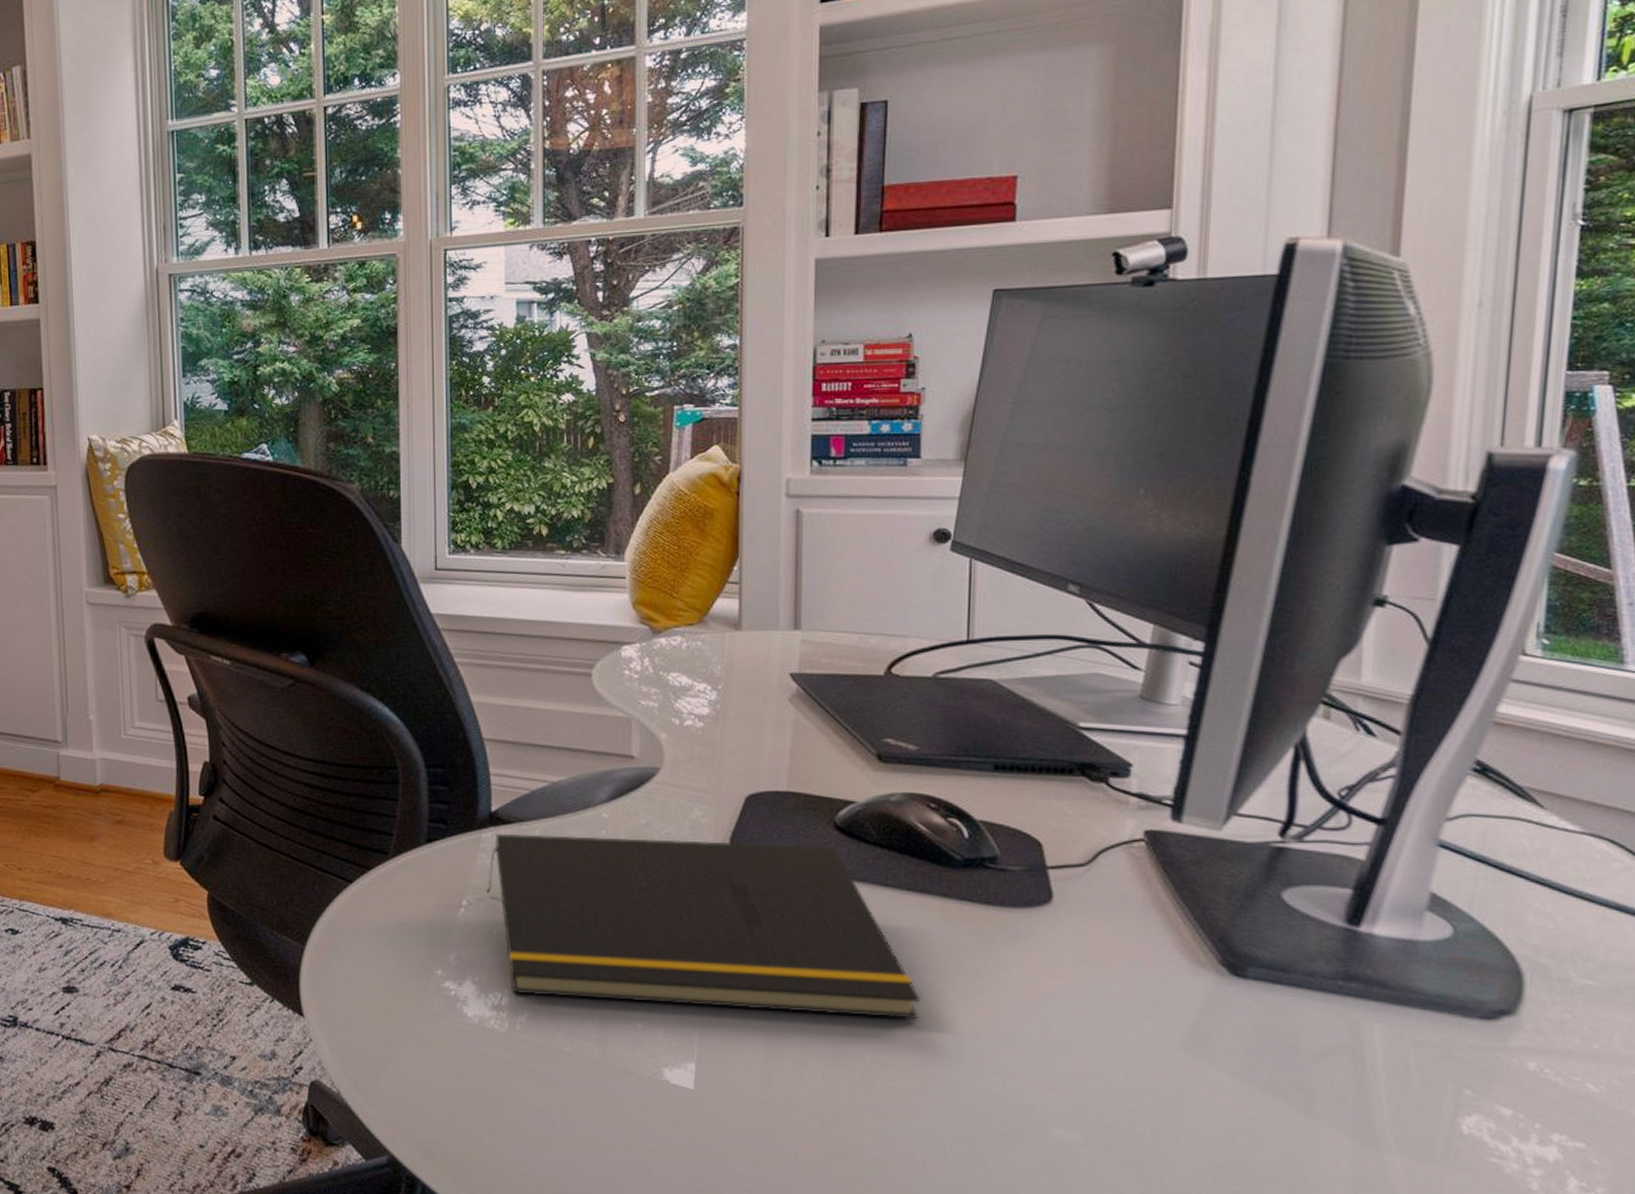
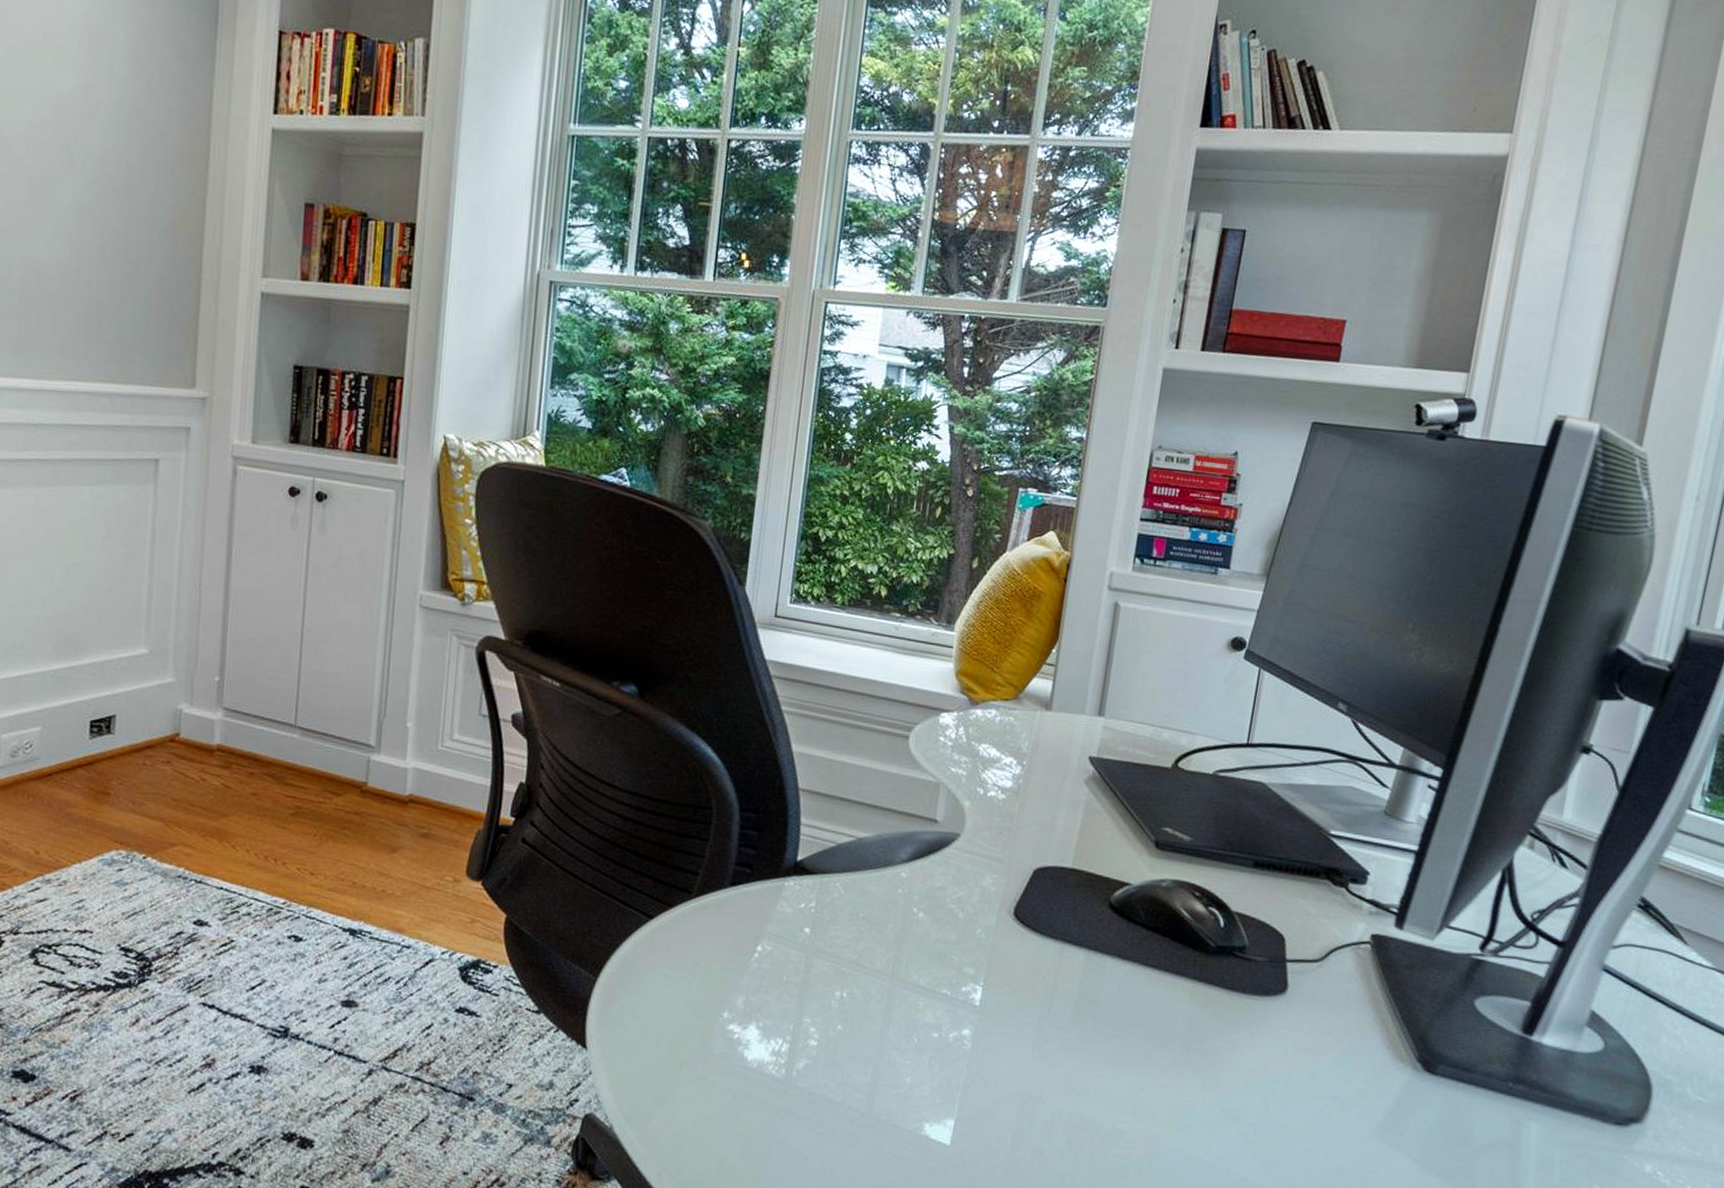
notepad: present [486,833,920,1020] -> none [781,883,1162,1092]

